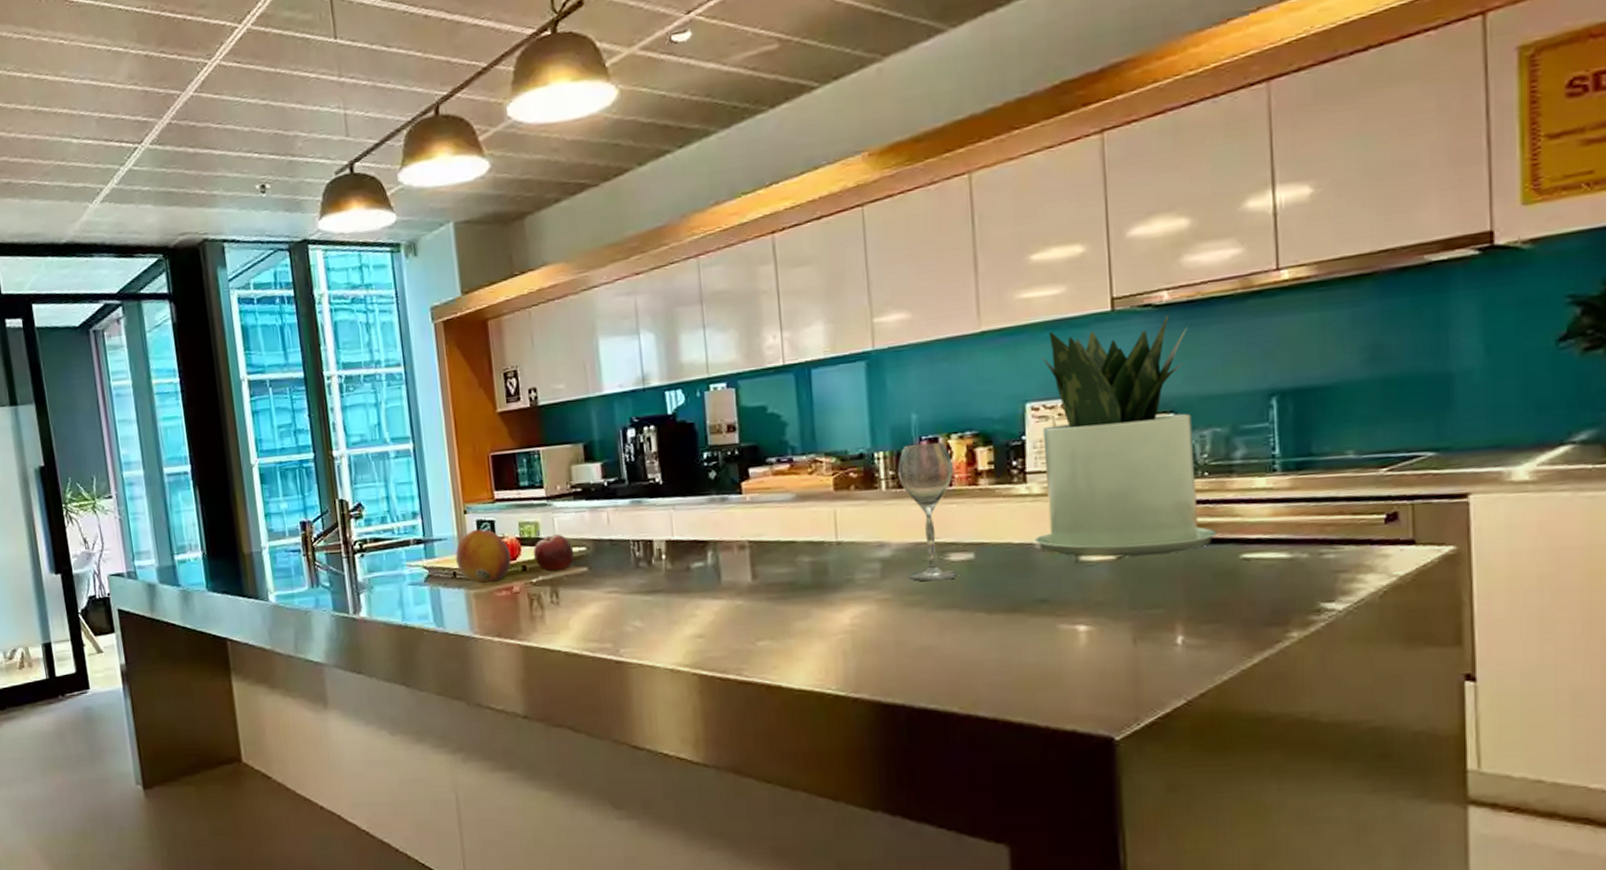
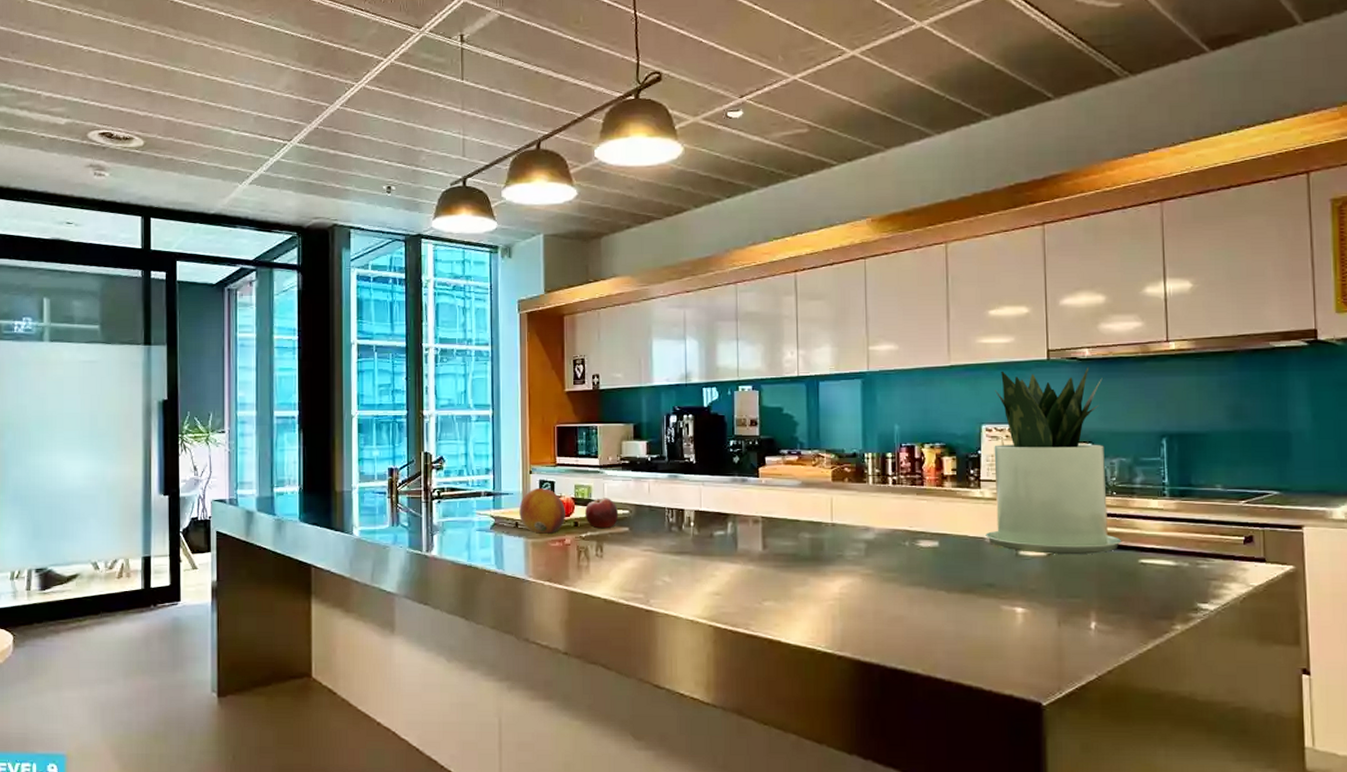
wineglass: present [897,442,959,582] -> none [882,449,926,562]

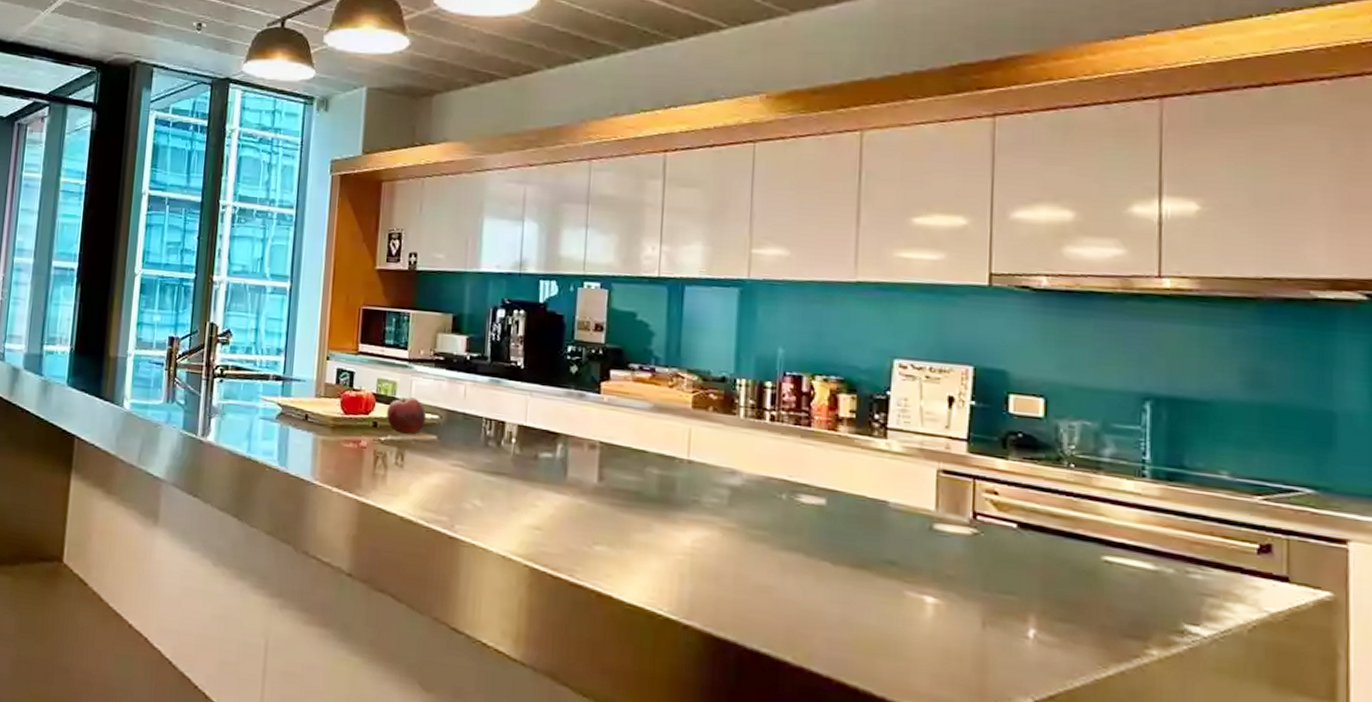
fruit: present [519,487,565,534] -> none [310,376,364,433]
planter: present [986,367,1122,554] -> none [890,294,1080,541]

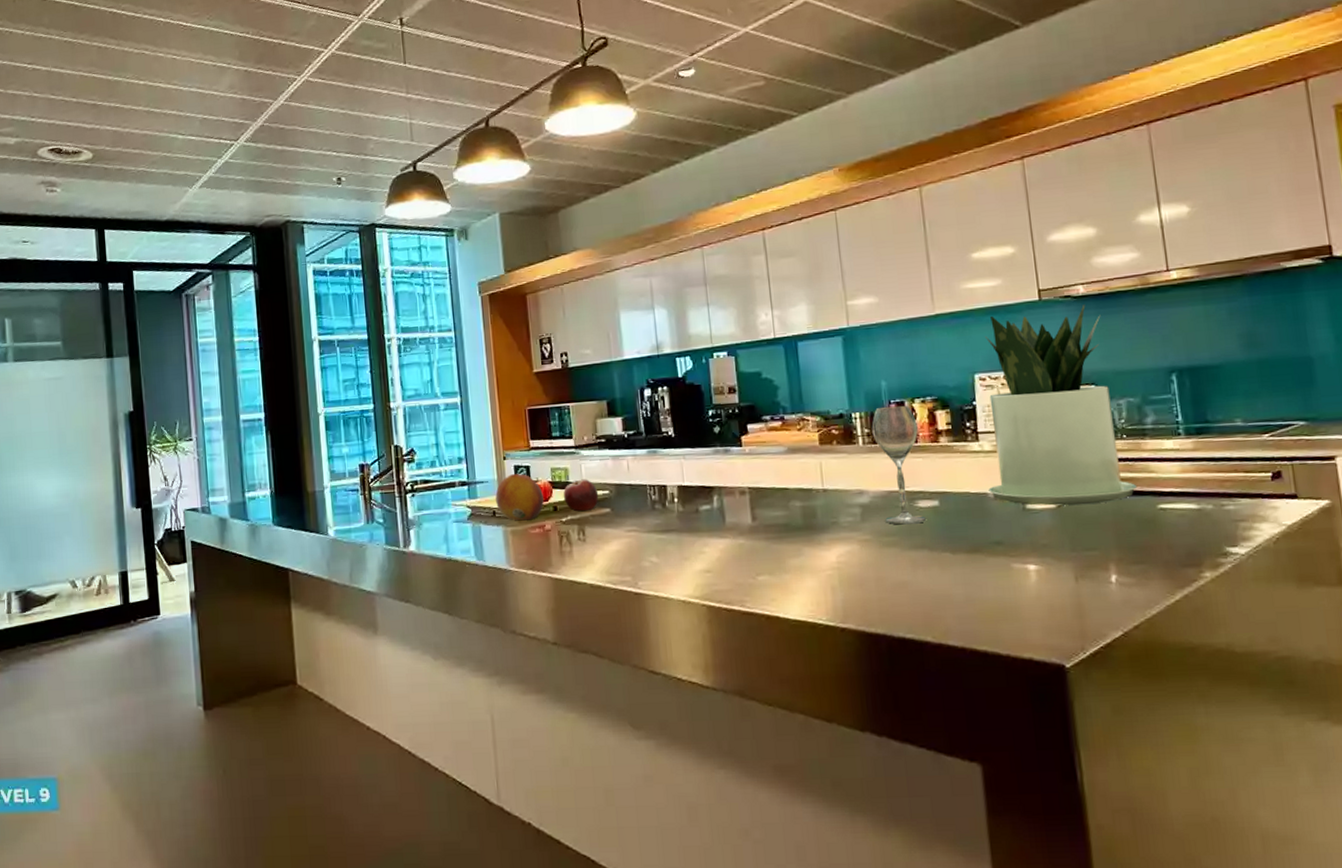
fruit: none [310,376,364,433] -> present [495,473,544,521]
wineglass: none [757,377,814,522] -> present [871,405,927,525]
planter: none [890,294,1080,541] -> present [986,304,1138,506]

